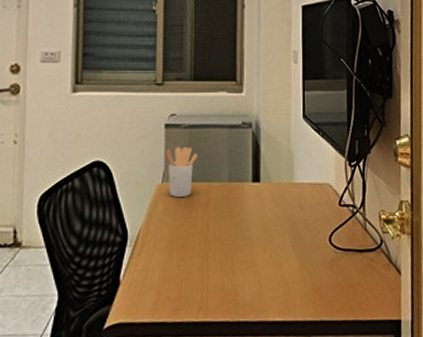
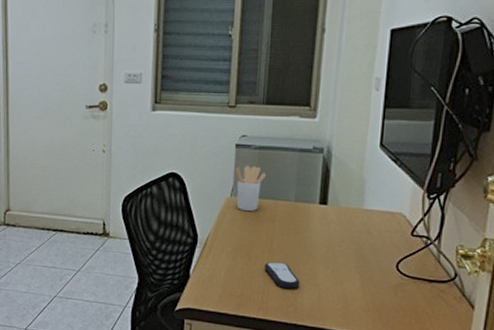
remote control: none [202,251,240,281] -> present [264,261,300,289]

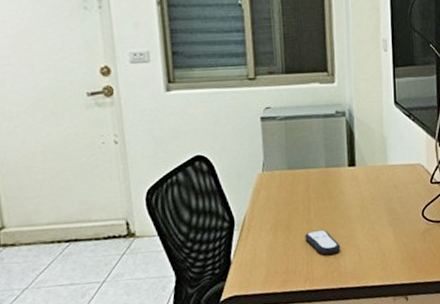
utensil holder: present [236,166,267,212] -> none [264,137,296,185]

